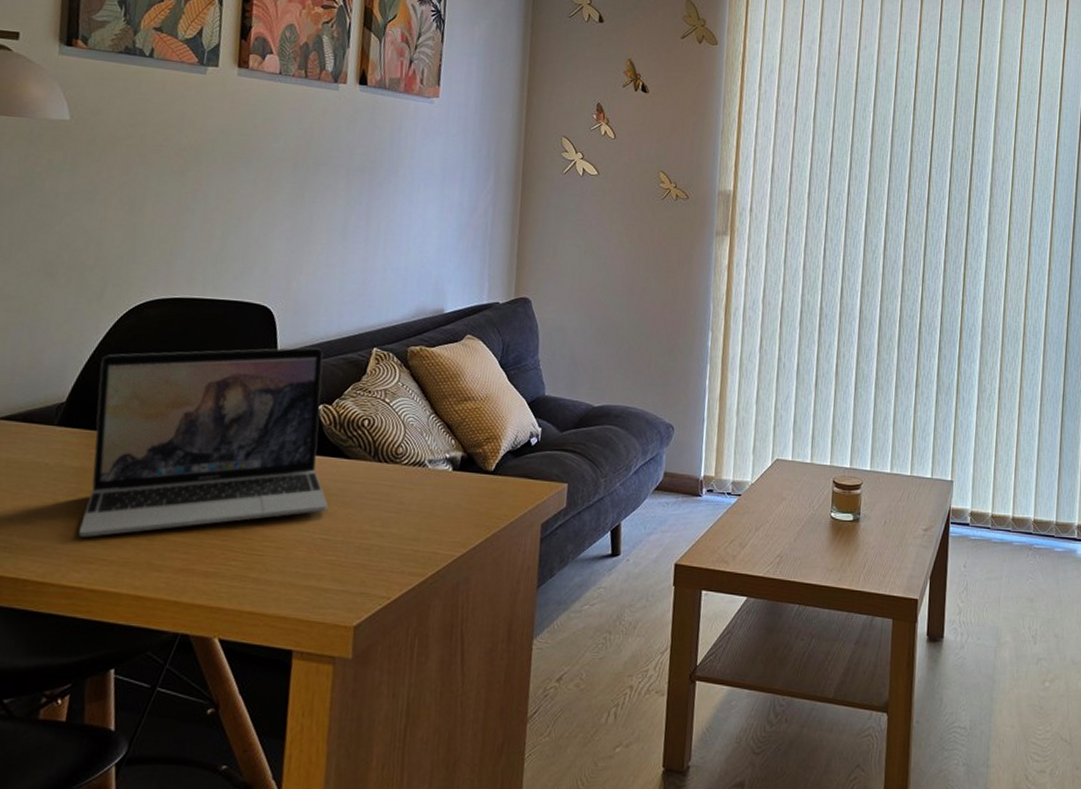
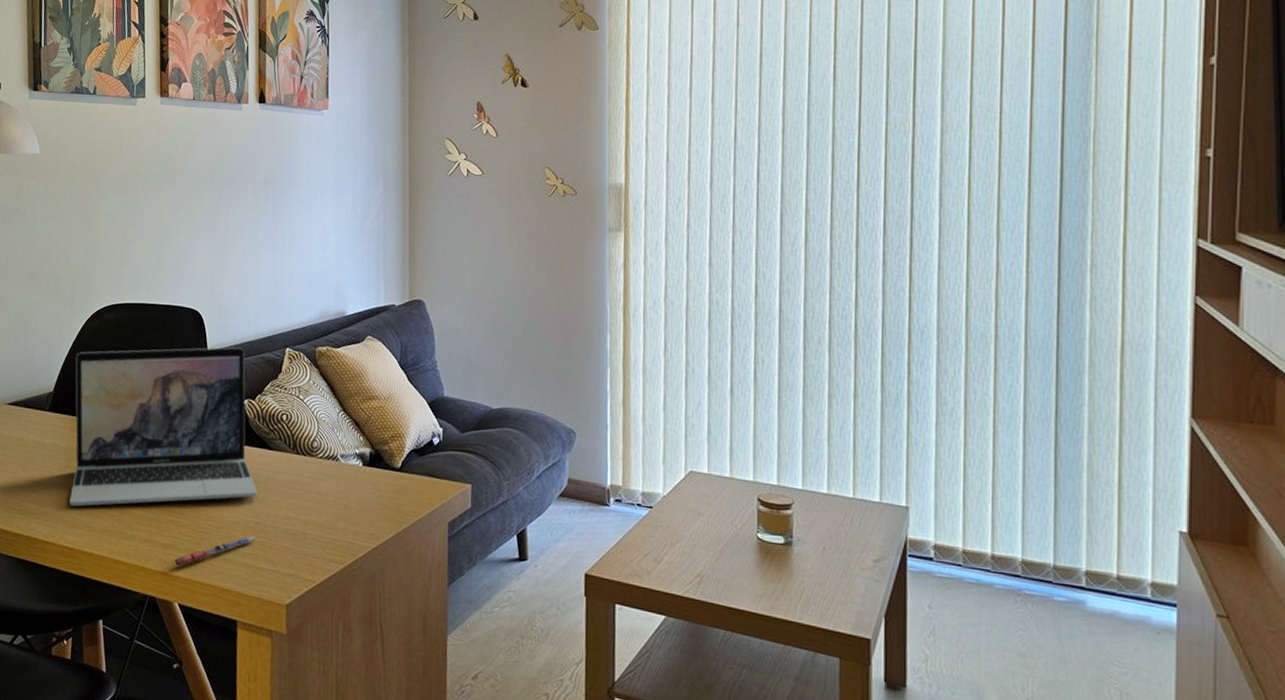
pen: none [215,555,322,596] -> present [173,536,256,566]

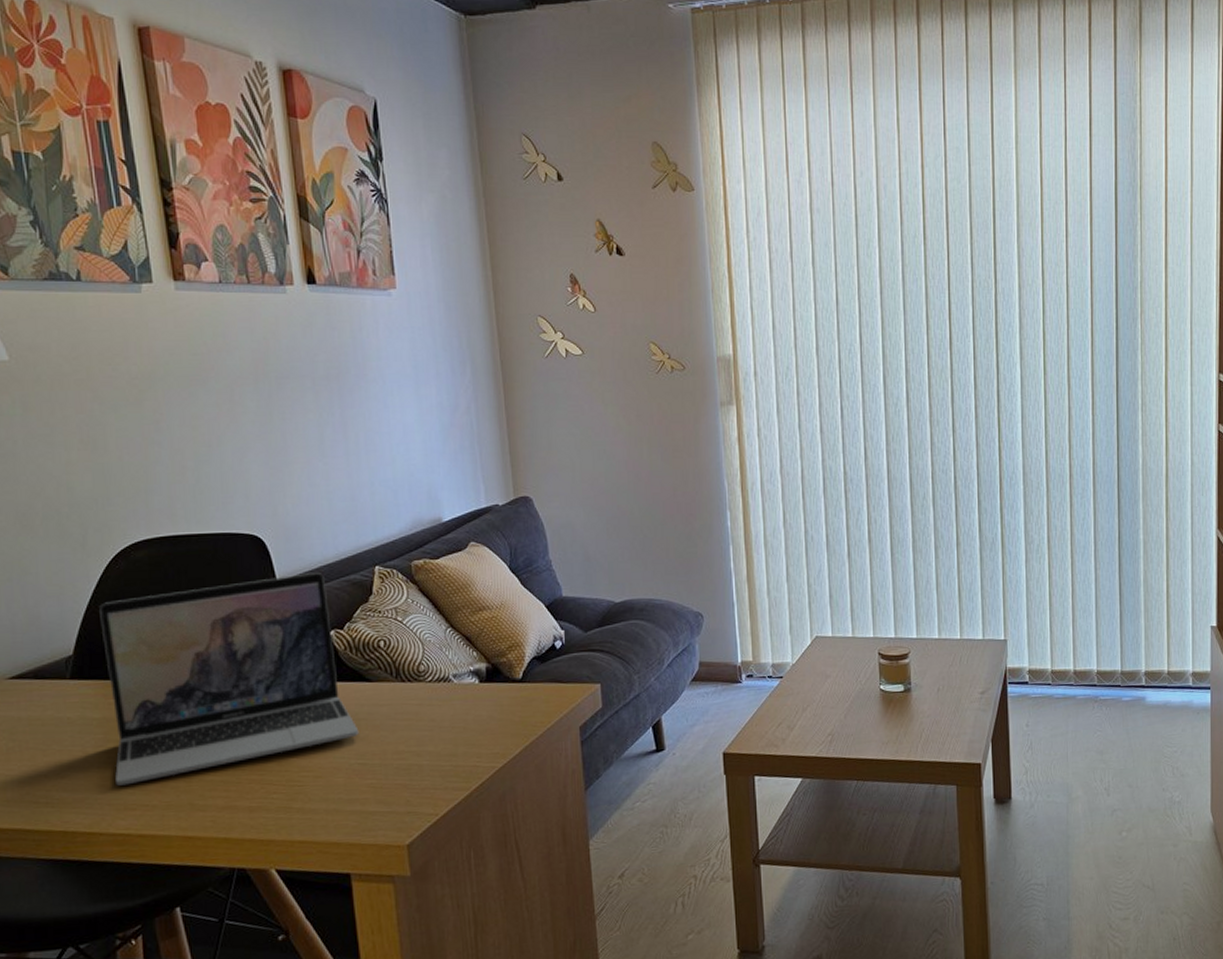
pen: present [173,536,256,566] -> none [263,780,363,829]

